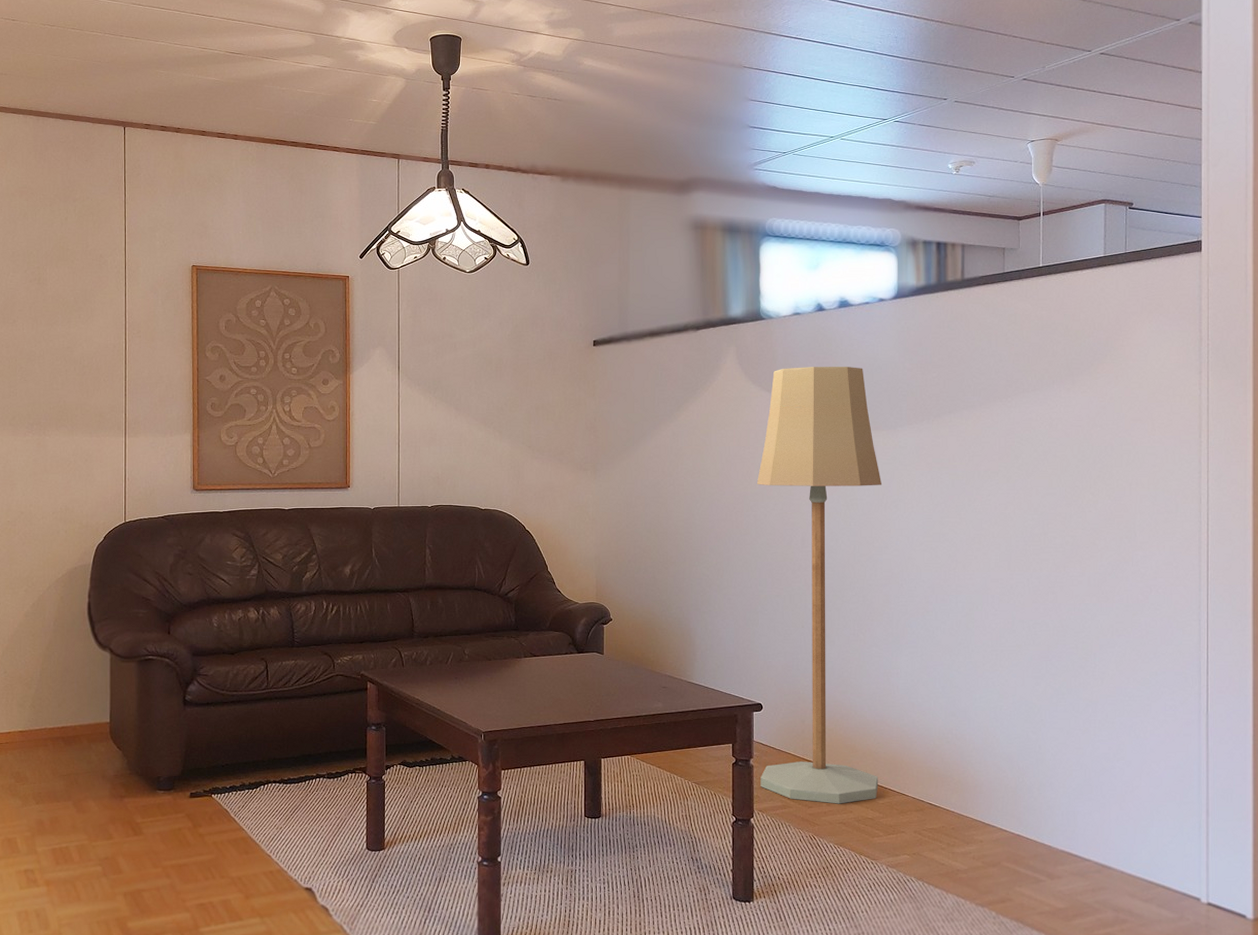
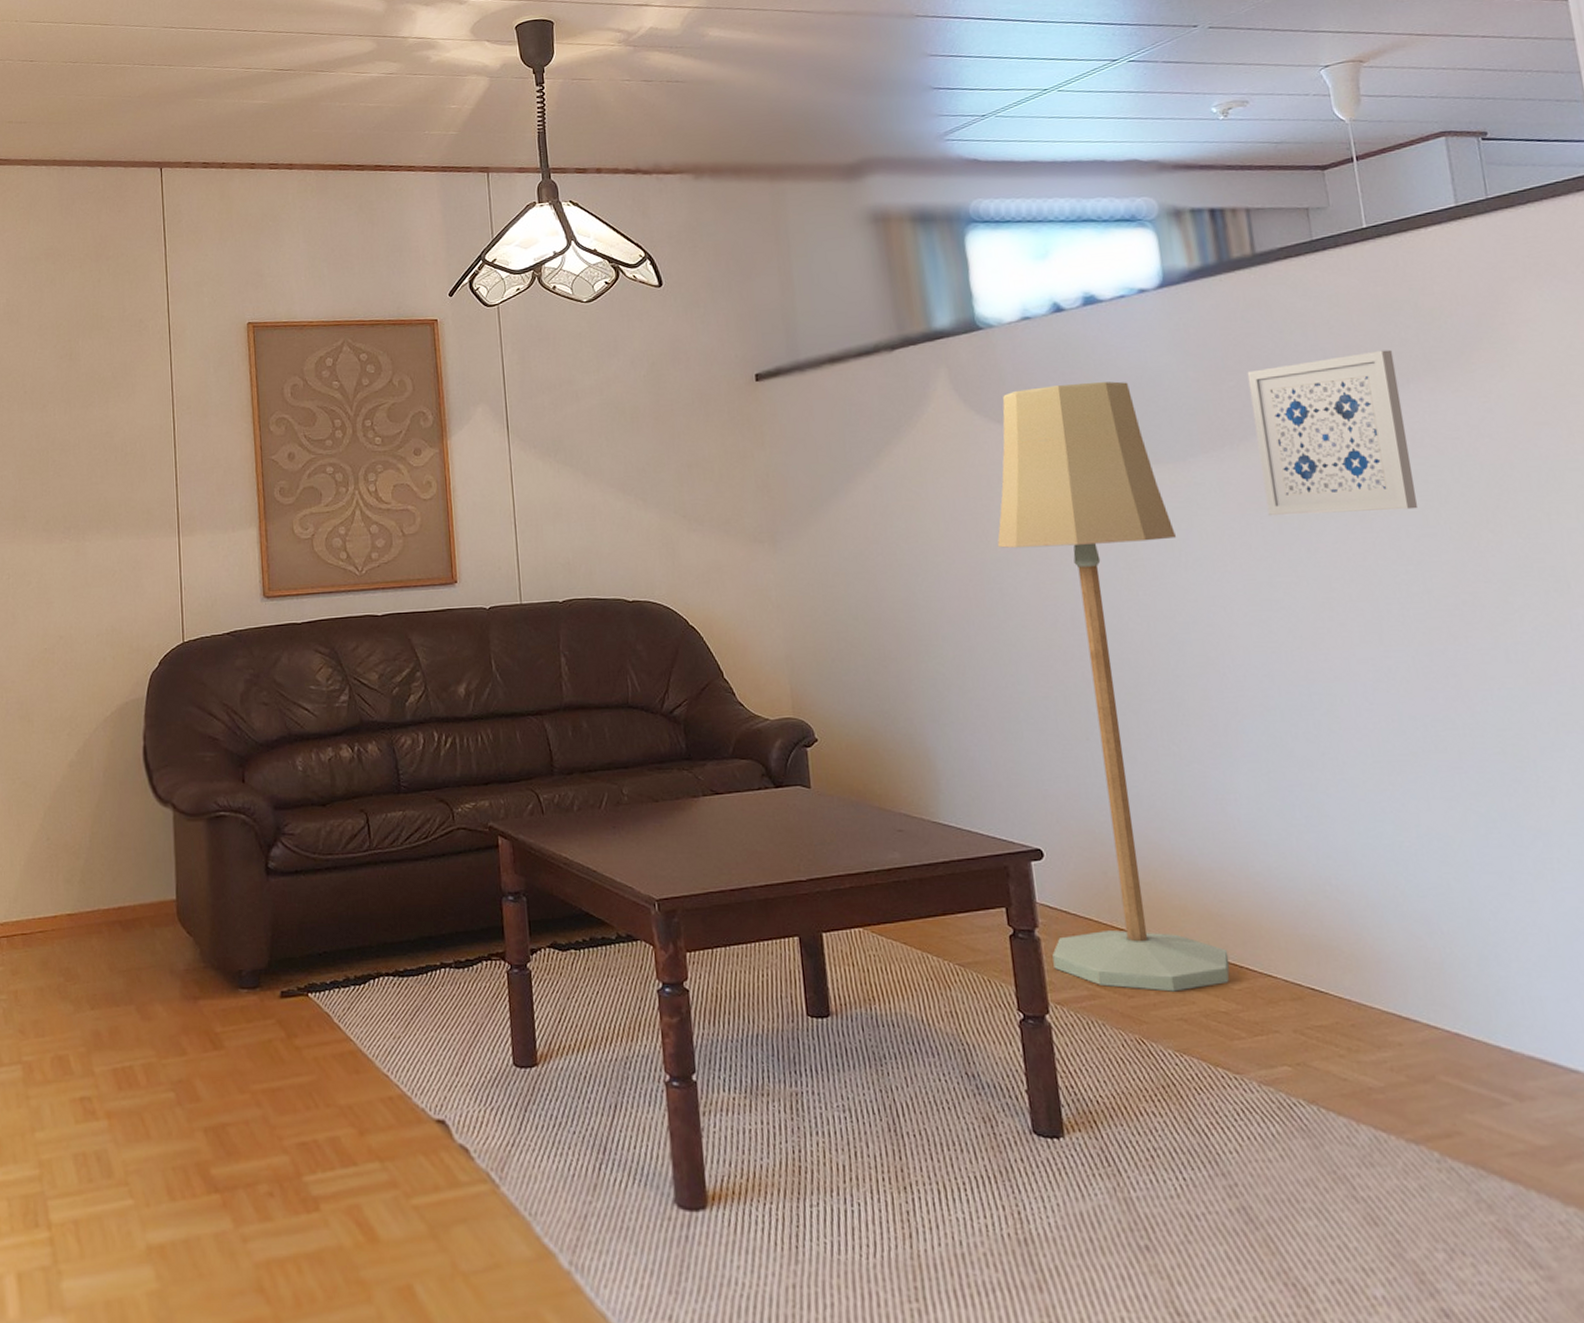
wall art: none [946,358,1047,475] -> present [1247,349,1418,516]

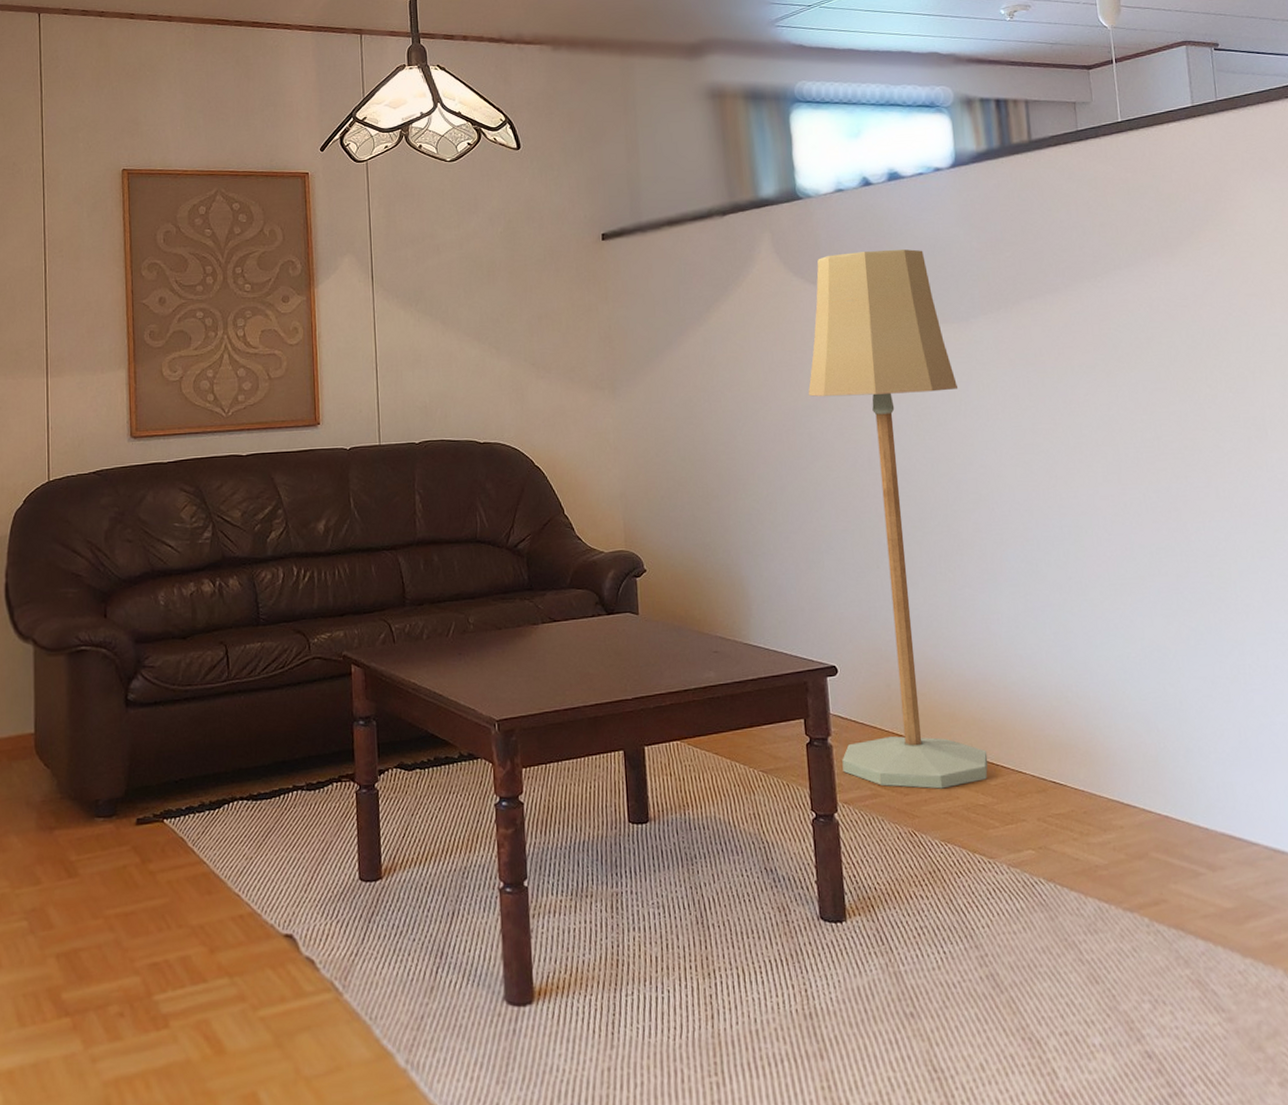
wall art: present [1247,349,1418,516] -> none [1021,228,1153,371]

